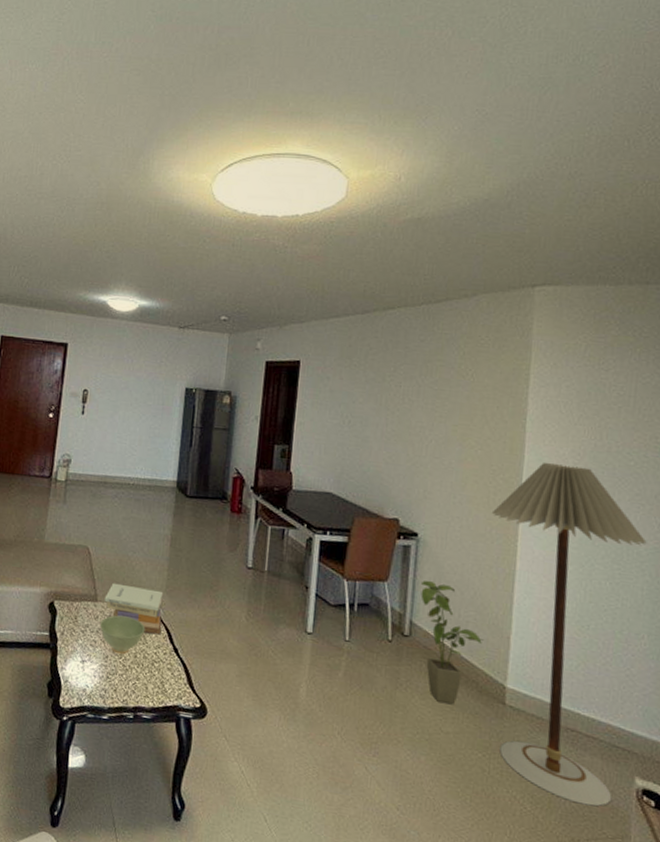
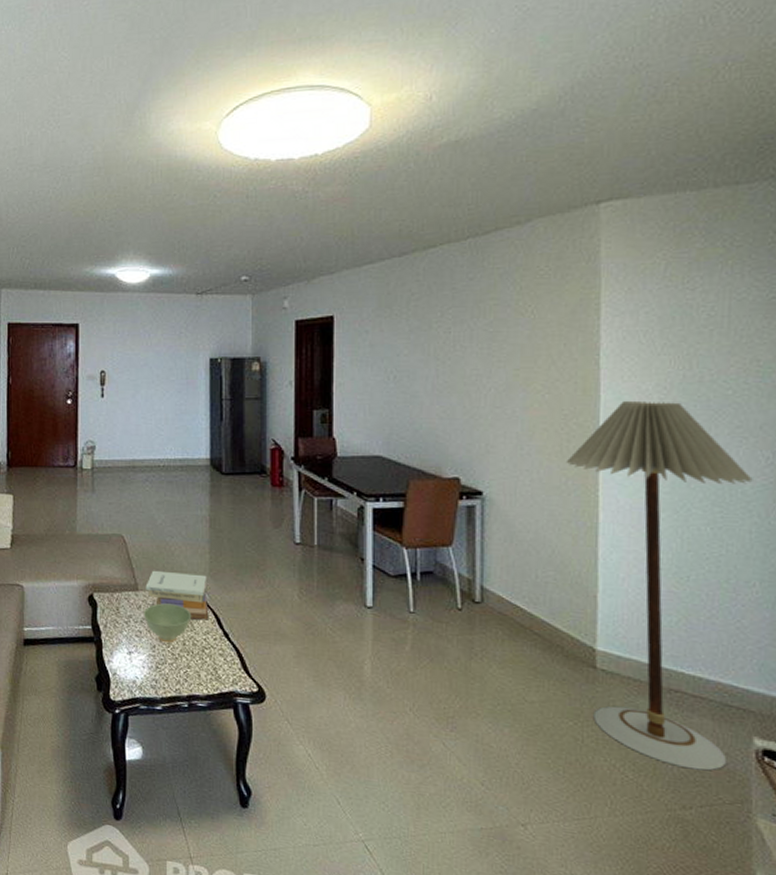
house plant: present [420,580,484,705] -> none [489,541,567,673]

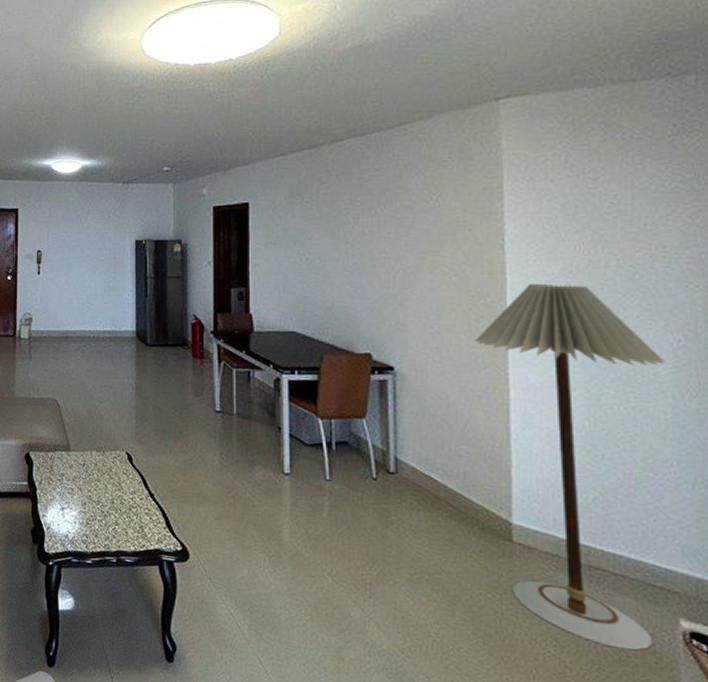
bowl: present [143,603,192,643] -> none [75,463,120,501]
books: present [145,570,209,621] -> none [77,432,136,481]

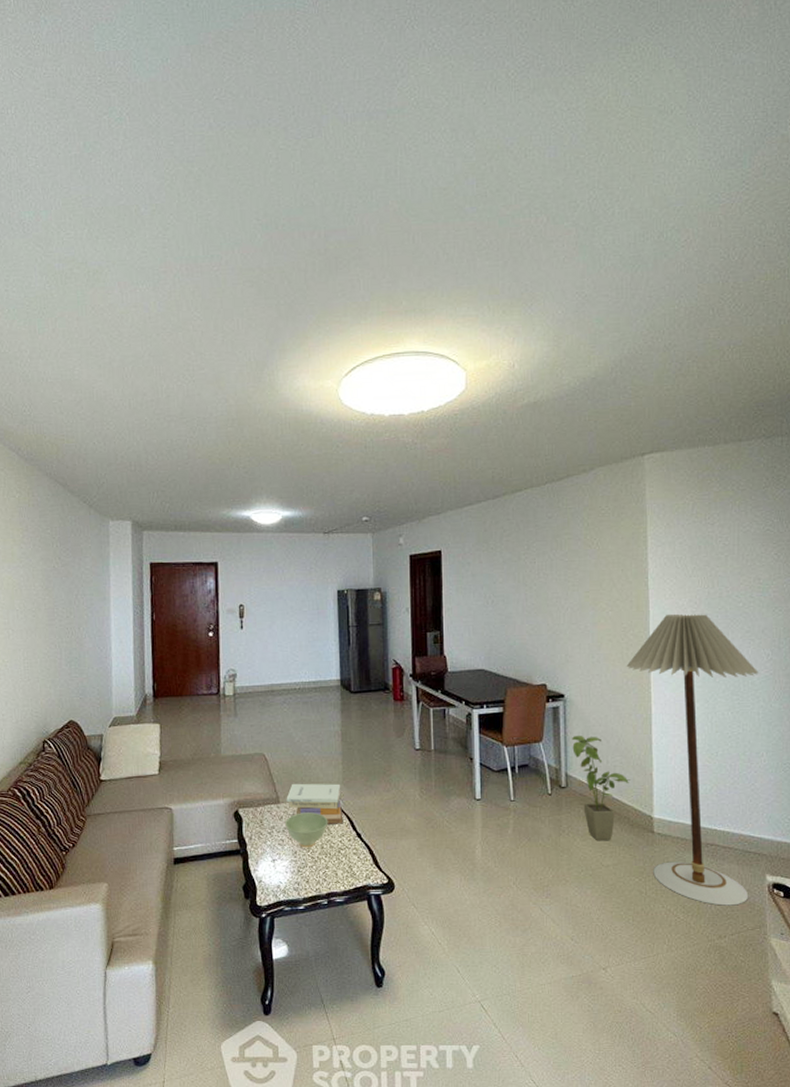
bowl: none [75,463,120,501] -> present [284,812,328,848]
books: none [77,432,136,481] -> present [286,783,344,824]
house plant: none [402,414,480,544] -> present [571,735,630,841]

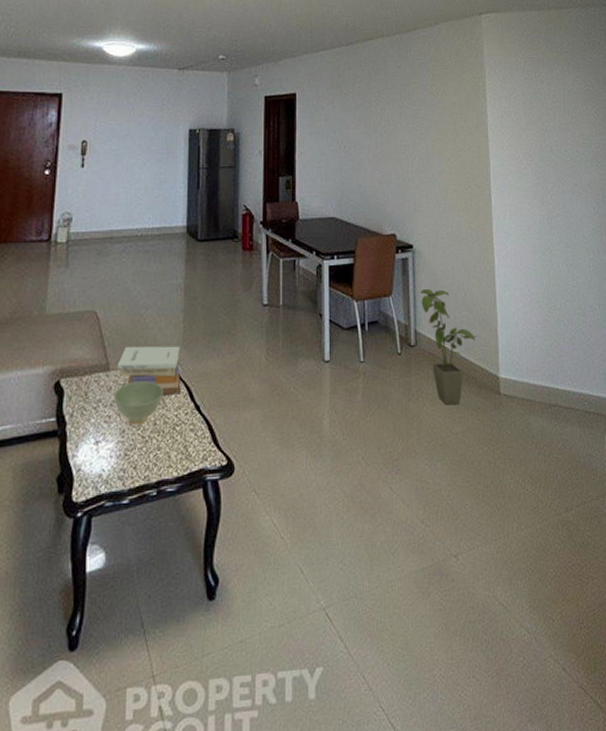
floor lamp: present [626,614,759,906] -> none [470,166,592,474]

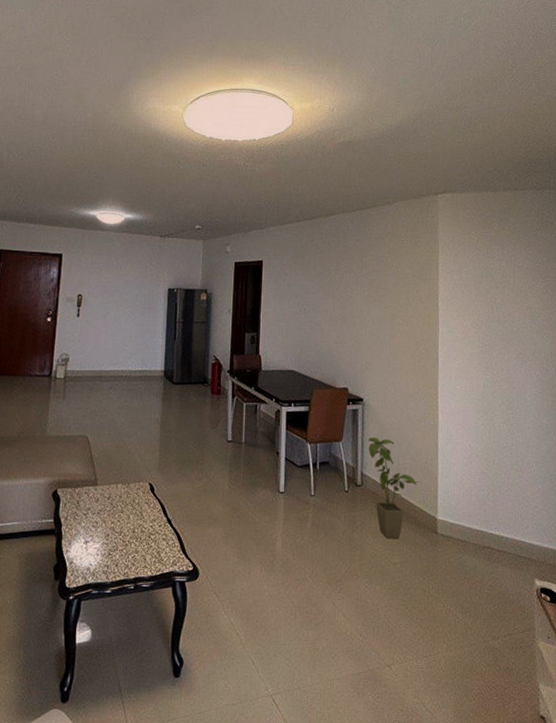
bowl: present [113,381,164,425] -> none [100,496,142,531]
books: present [117,346,181,395] -> none [104,466,157,510]

